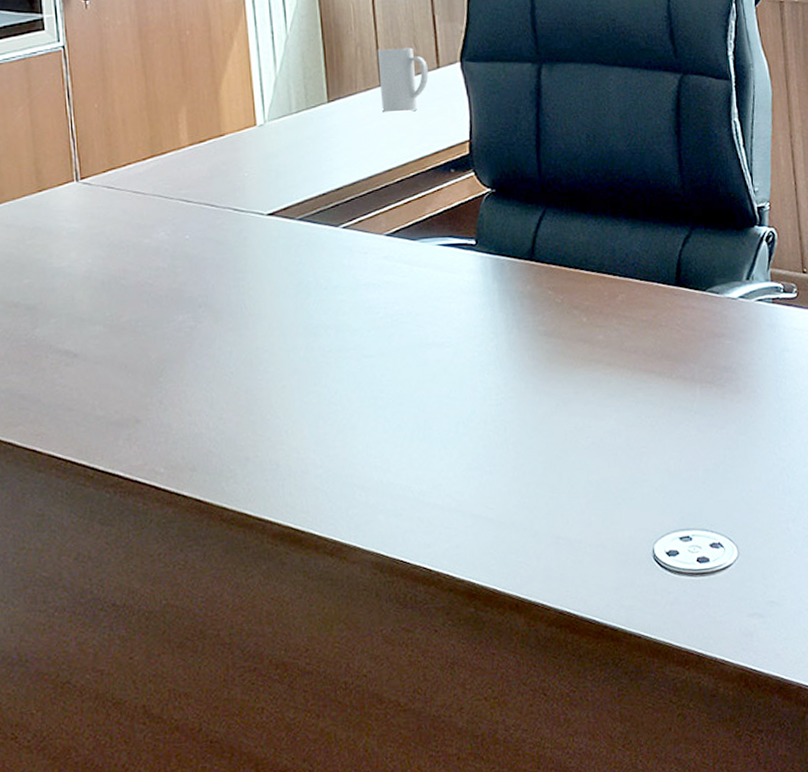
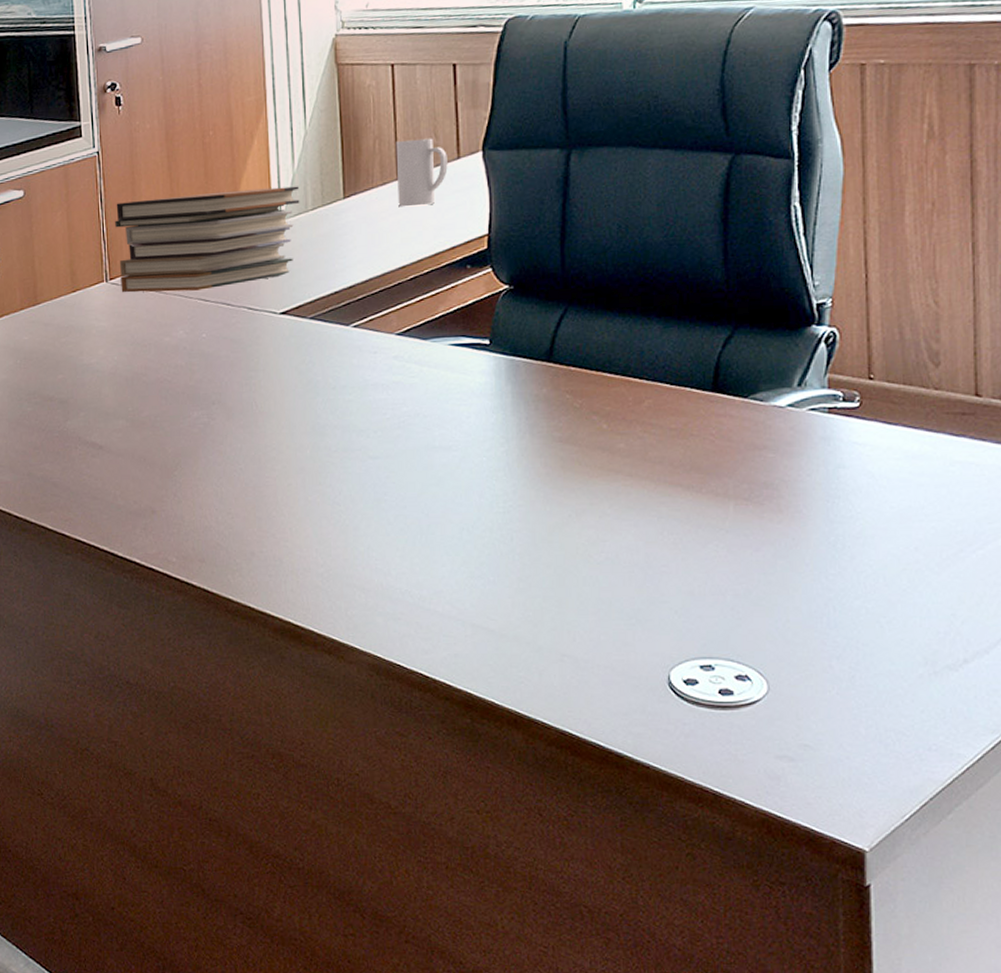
book stack: none [85,89,284,193] -> present [115,186,300,293]

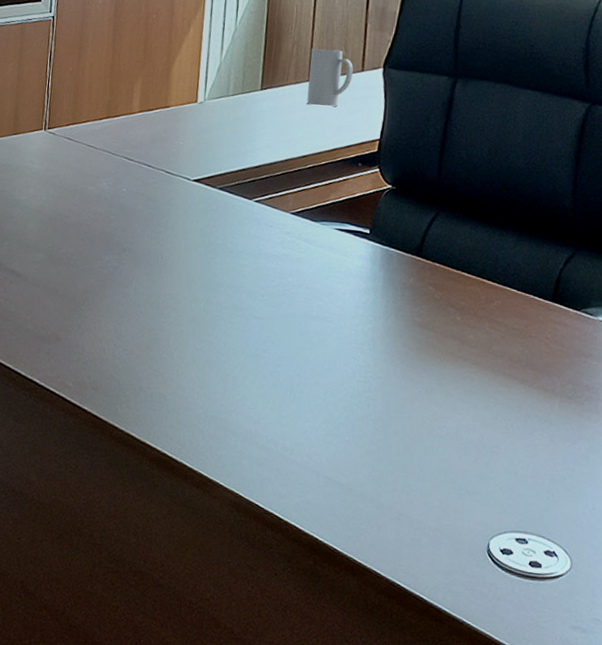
book stack: present [115,186,300,293] -> none [56,63,224,150]

